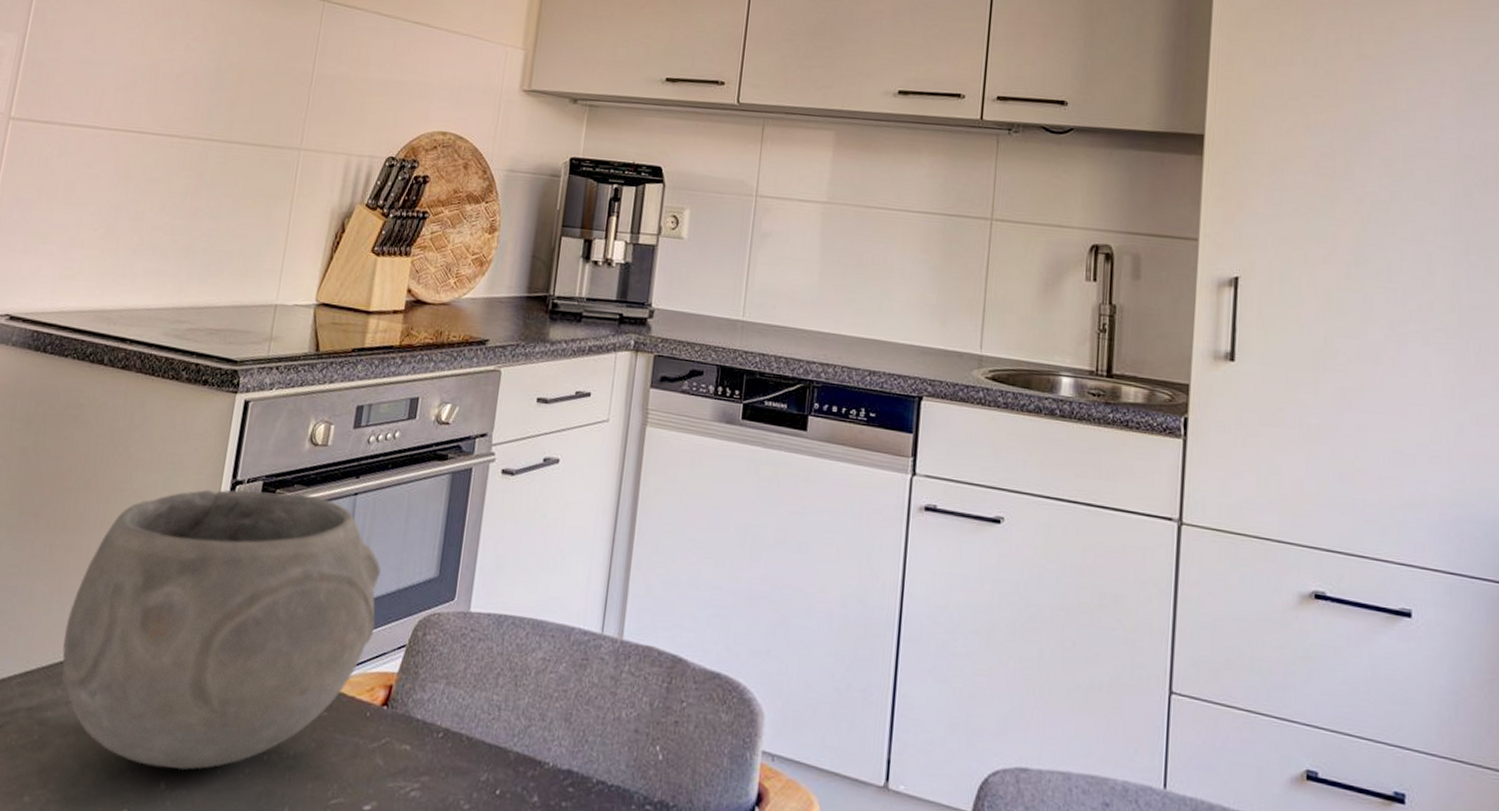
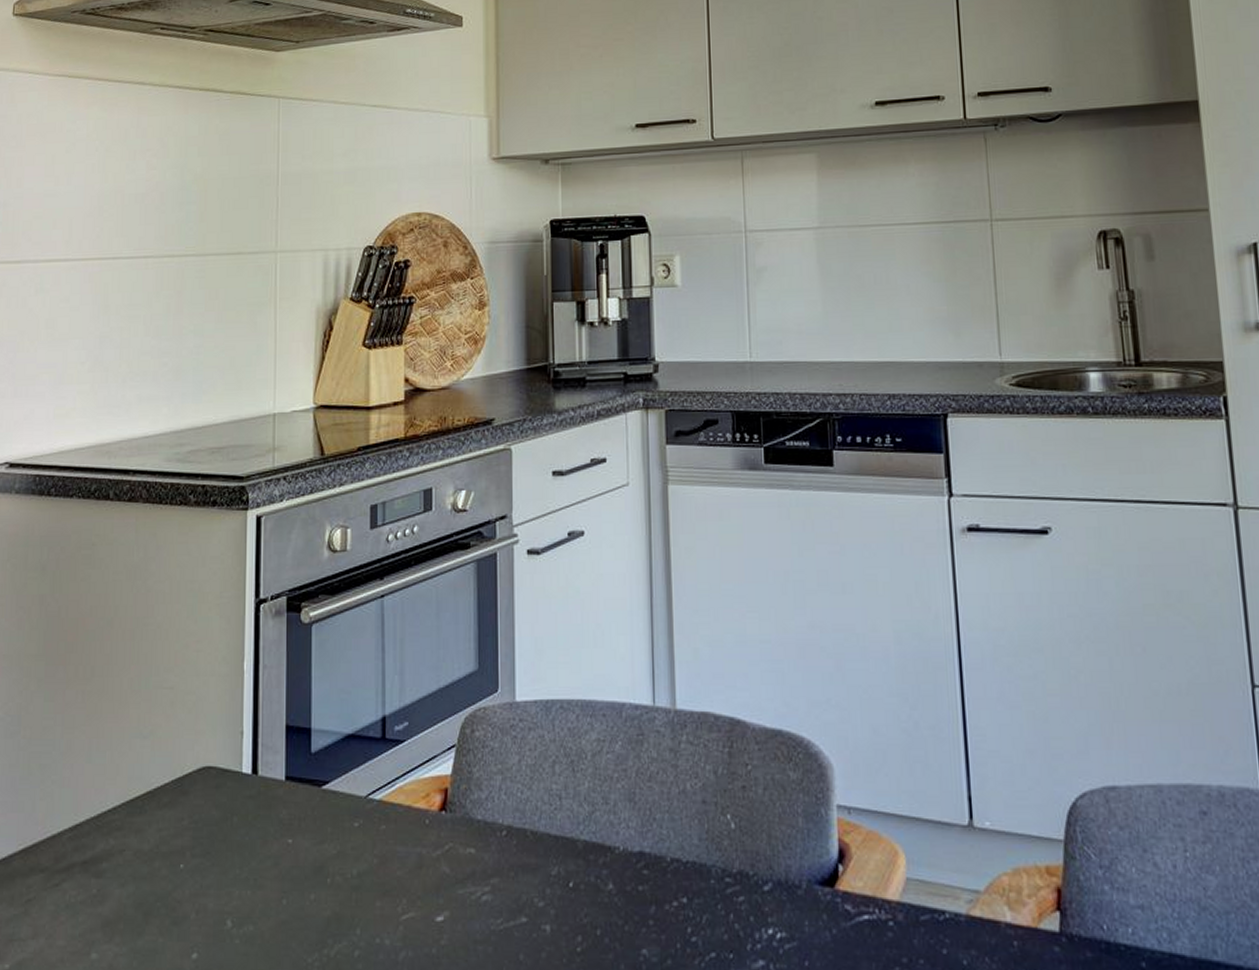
bowl: present [61,489,381,770] -> none [108,603,421,905]

